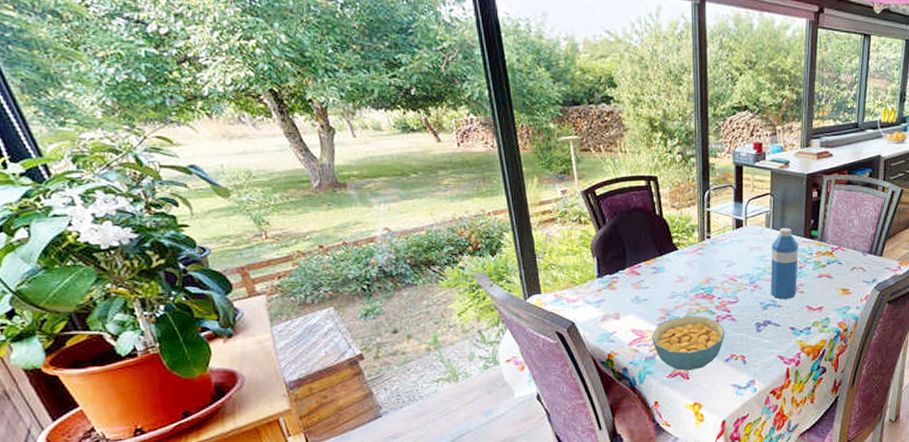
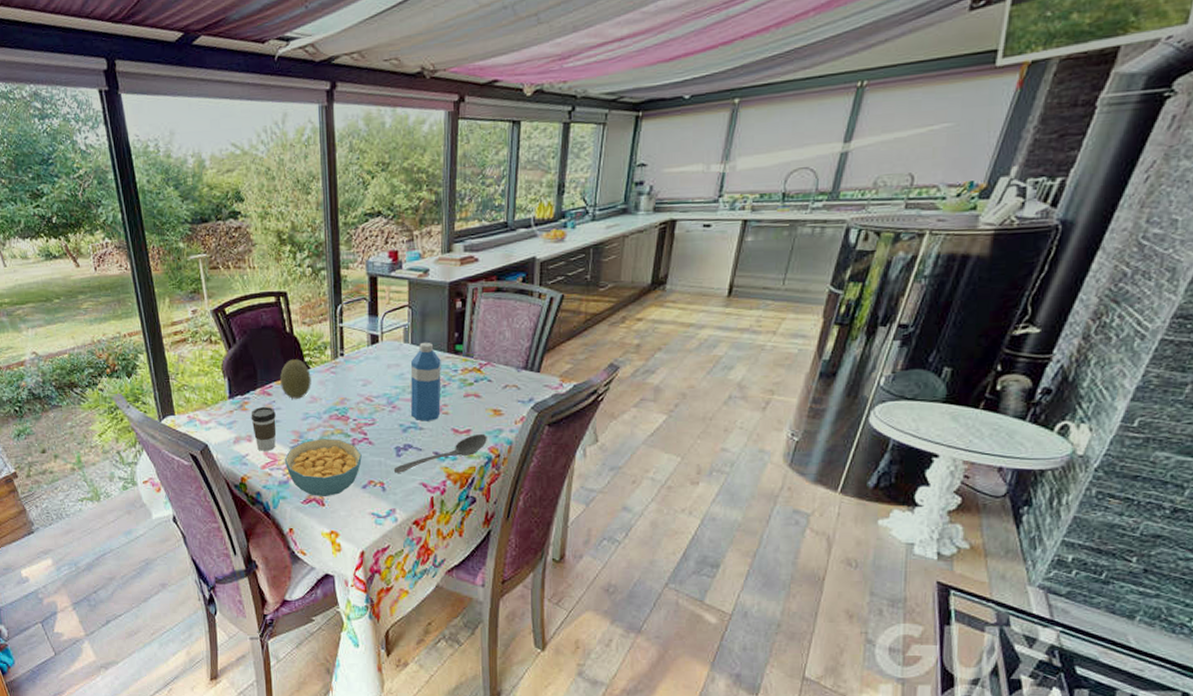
coffee cup: none [619,285,644,328] -> present [251,406,277,451]
fruit: none [649,241,679,278] -> present [280,359,311,399]
stirrer: none [754,311,837,347] -> present [393,434,487,473]

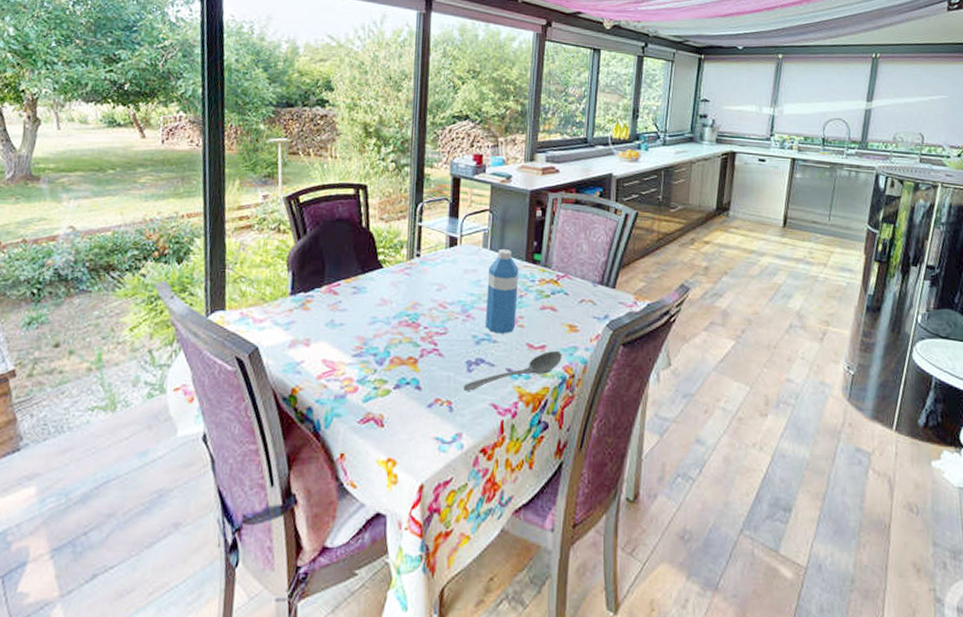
coffee cup: present [251,406,277,451] -> none [312,306,340,358]
fruit: present [280,359,311,399] -> none [349,256,383,300]
cereal bowl: present [284,438,362,497] -> none [344,347,430,417]

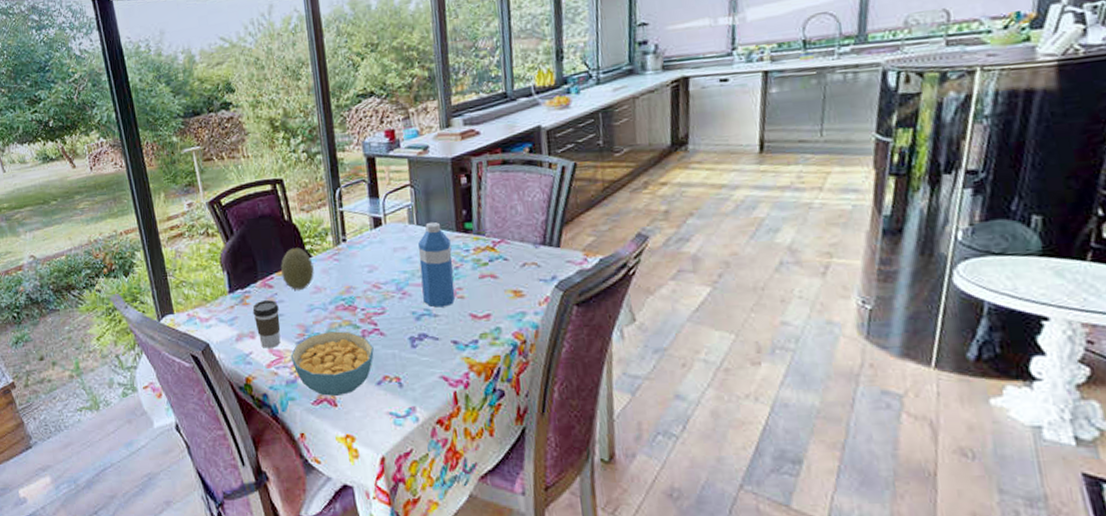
coffee cup: none [312,306,340,358] -> present [252,299,281,348]
cereal bowl: none [344,347,430,417] -> present [290,331,374,397]
fruit: none [349,256,383,300] -> present [281,247,314,290]
stirrer: present [463,351,562,391] -> none [409,319,510,366]

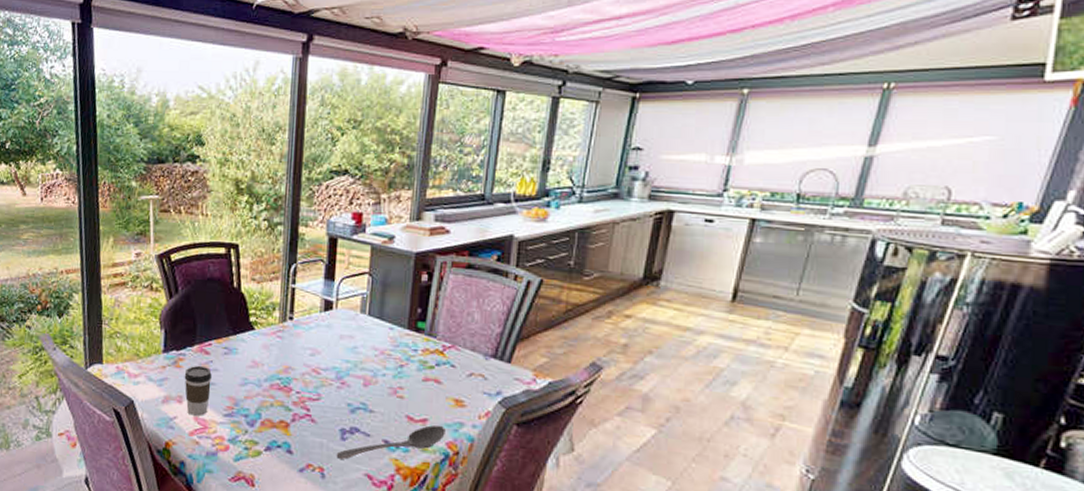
fruit: present [281,247,314,290] -> none [221,317,255,362]
cereal bowl: present [290,331,374,397] -> none [215,409,302,477]
stirrer: none [409,319,510,366] -> present [336,425,446,460]
water bottle: present [418,221,456,308] -> none [362,314,400,404]

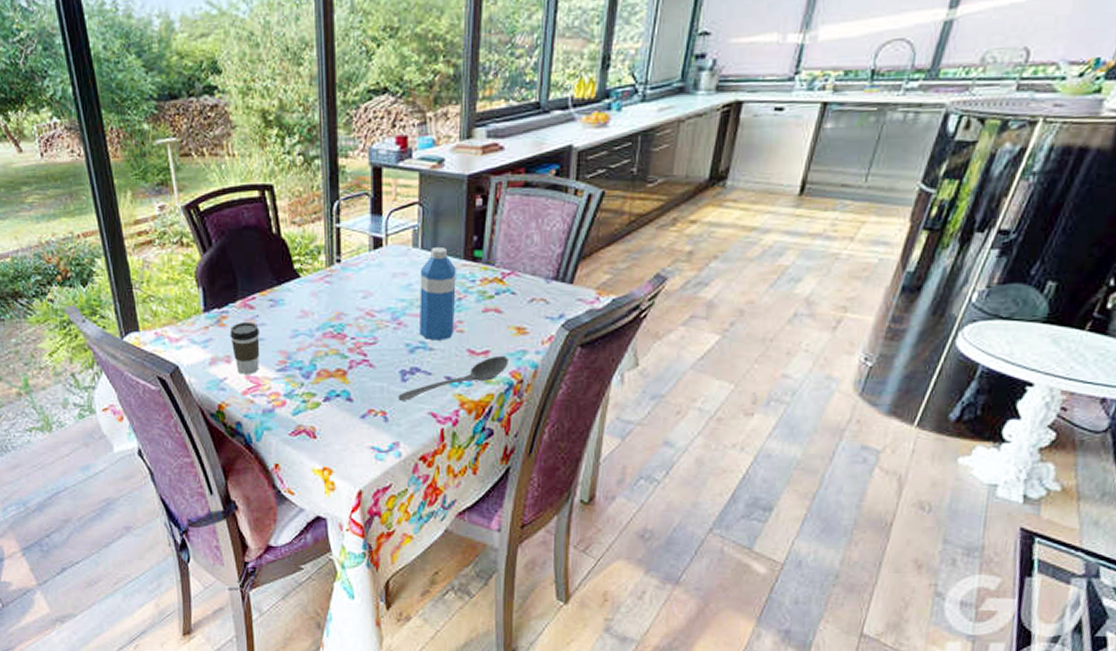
water bottle: none [362,314,400,404] -> present [420,246,456,341]

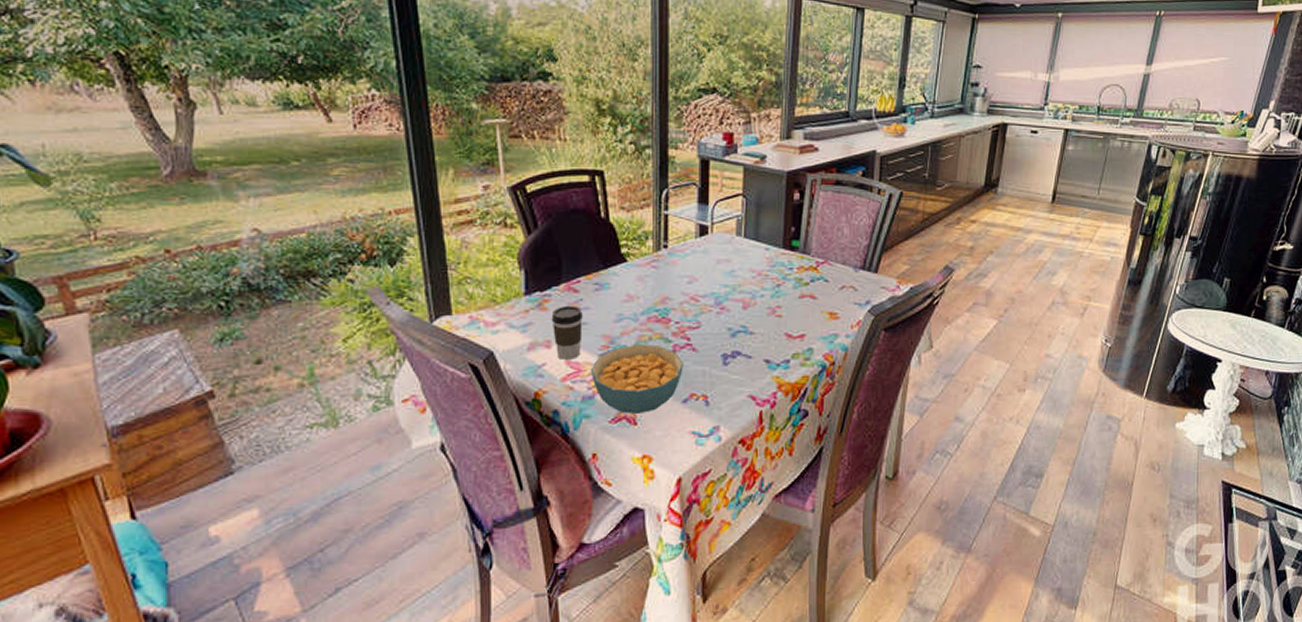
cereal bowl: none [269,360,361,429] -> present [590,344,683,415]
stirrer: present [397,356,508,401] -> none [719,340,822,384]
water bottle: present [420,246,456,341] -> none [742,235,776,325]

